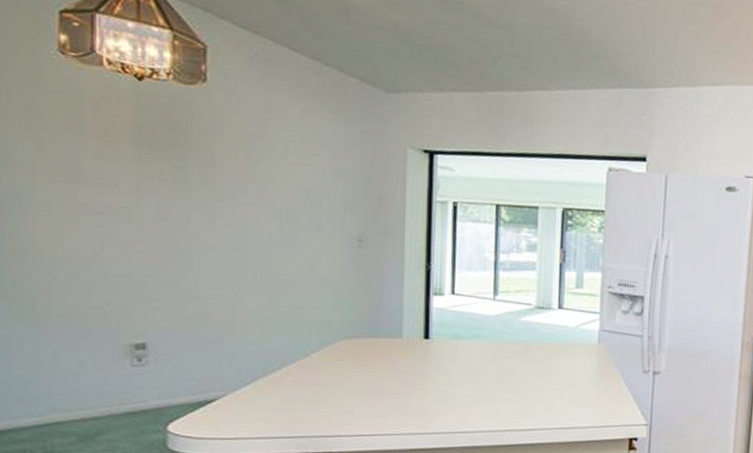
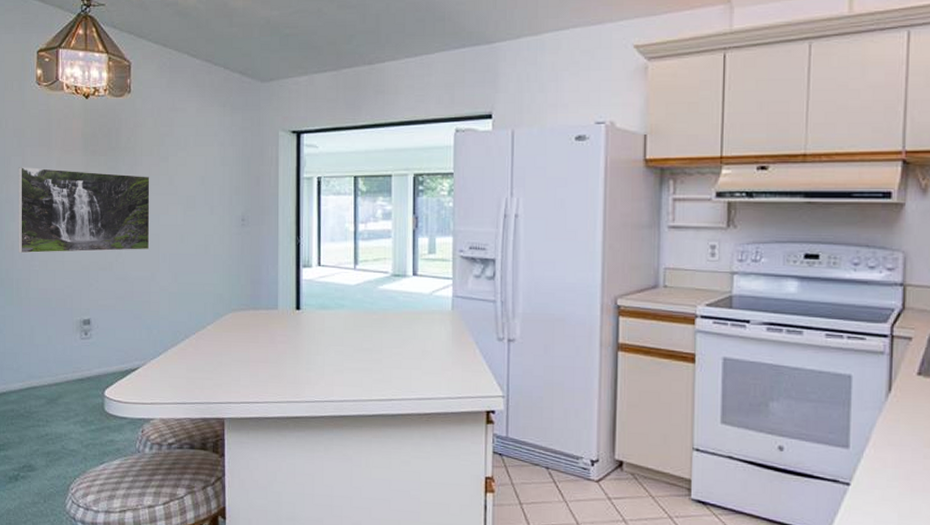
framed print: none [29,154,234,267] -> present [18,167,150,254]

